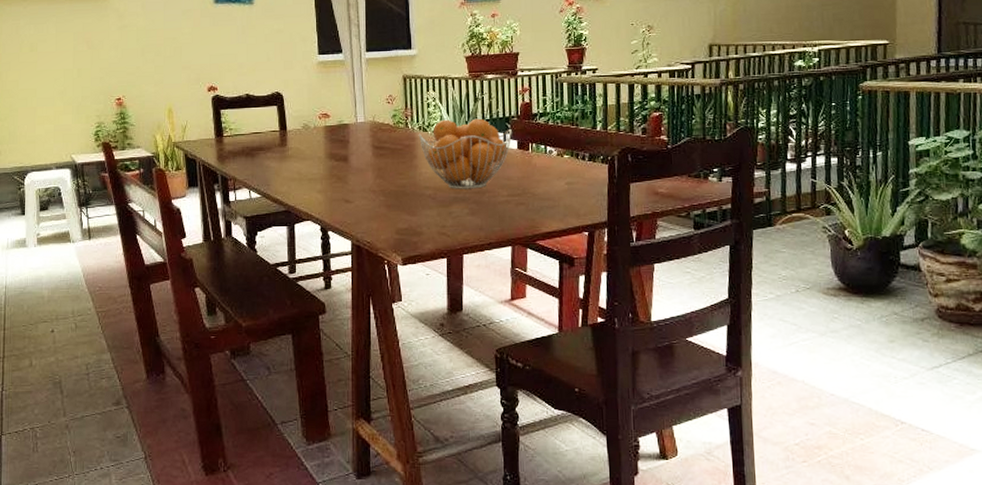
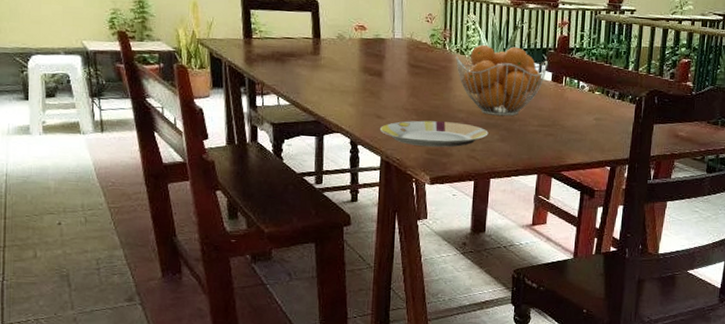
plate: none [348,200,458,228] -> present [379,120,489,147]

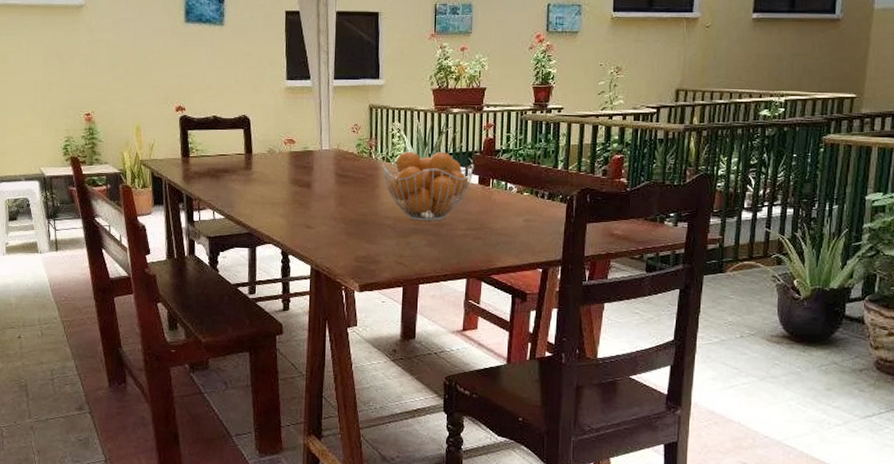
plate: present [379,120,489,147] -> none [309,228,416,255]

